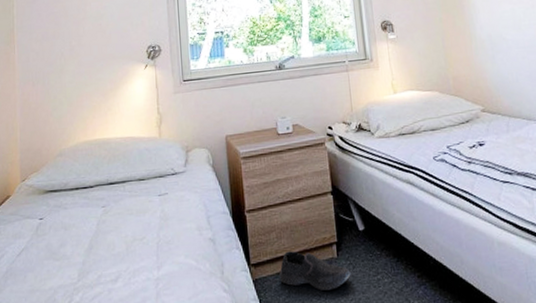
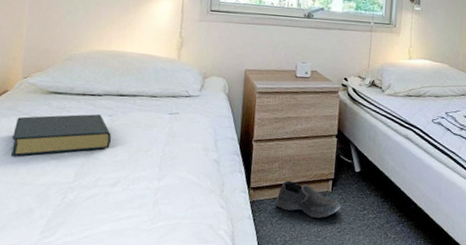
hardback book: none [17,206,108,264] -> present [10,113,112,157]

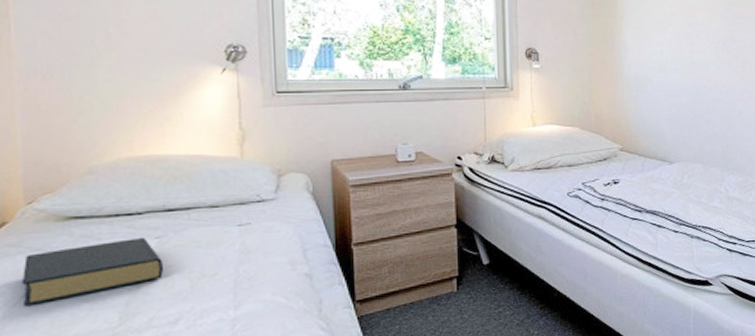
shoe: present [276,180,341,218] -> none [390,286,471,325]

